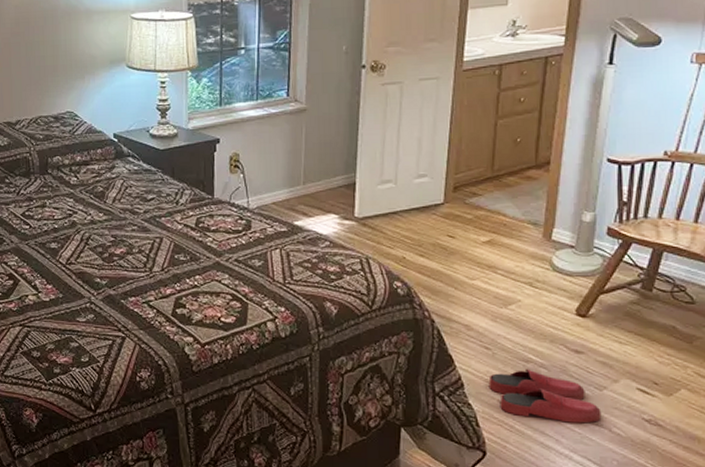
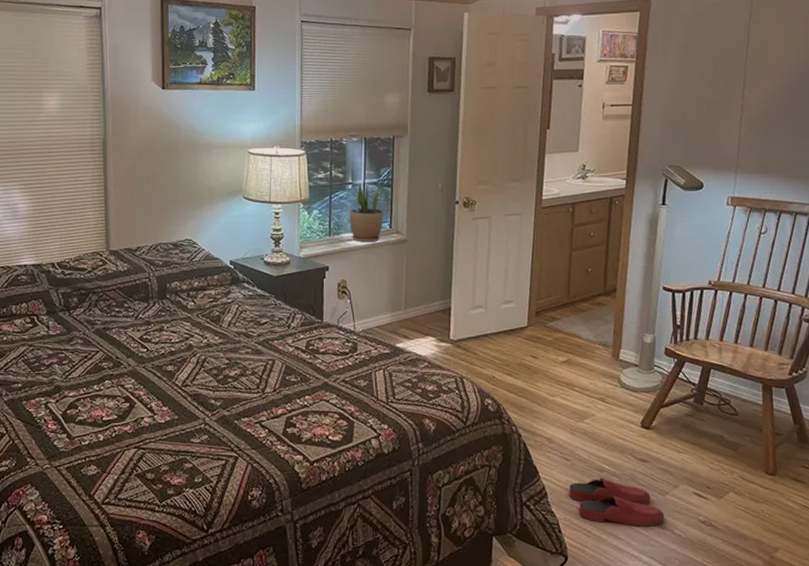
potted plant: none [242,43,281,113] -> present [350,179,384,243]

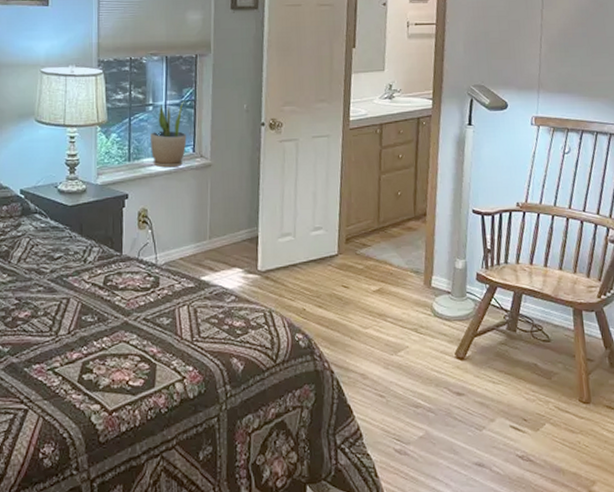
slippers: present [568,477,665,527] -> none [384,414,483,466]

